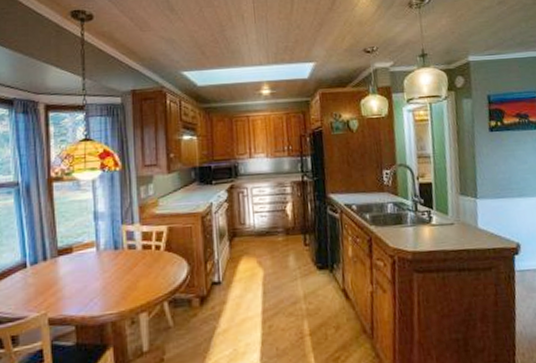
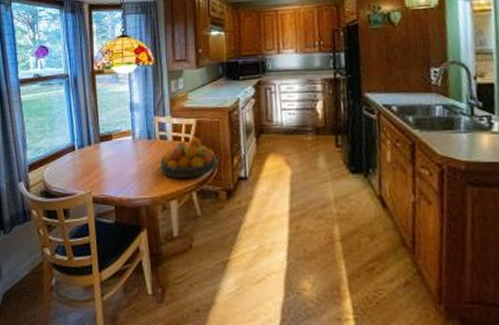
fruit bowl: none [128,243,190,290] -> present [160,136,217,178]

